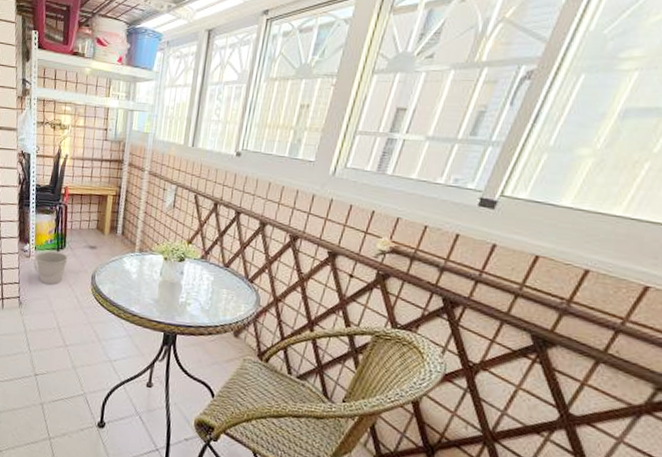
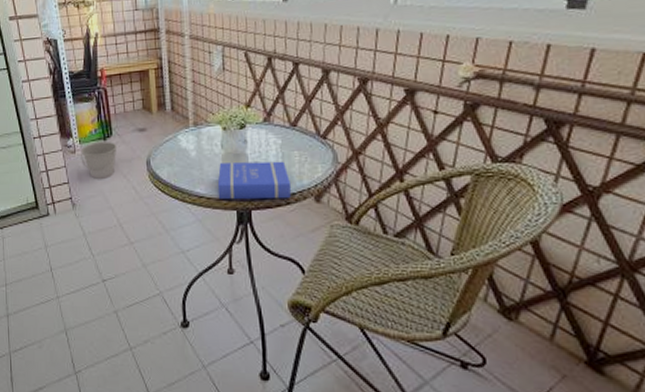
book: none [149,288,215,330] -> present [217,161,291,200]

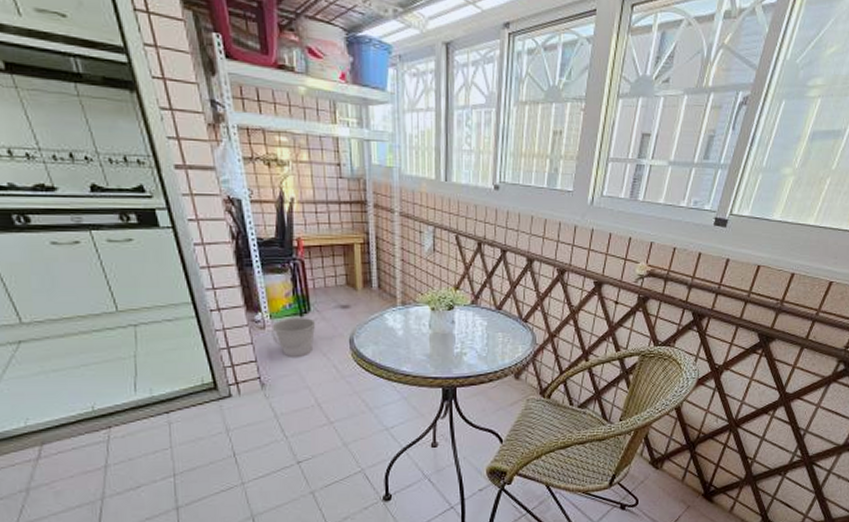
book: present [217,161,291,200] -> none [424,341,493,378]

